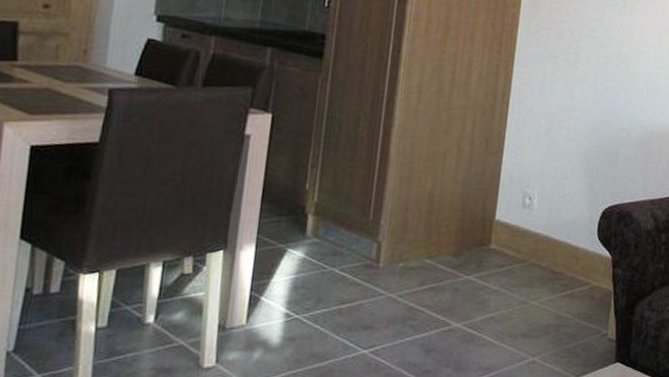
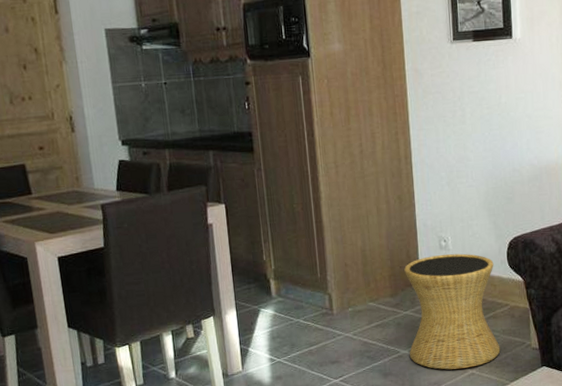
side table: none [461,213,582,354] -> present [404,253,501,370]

